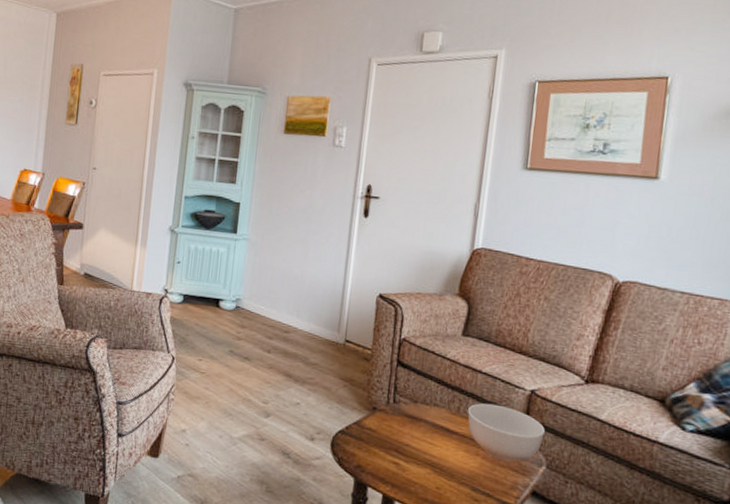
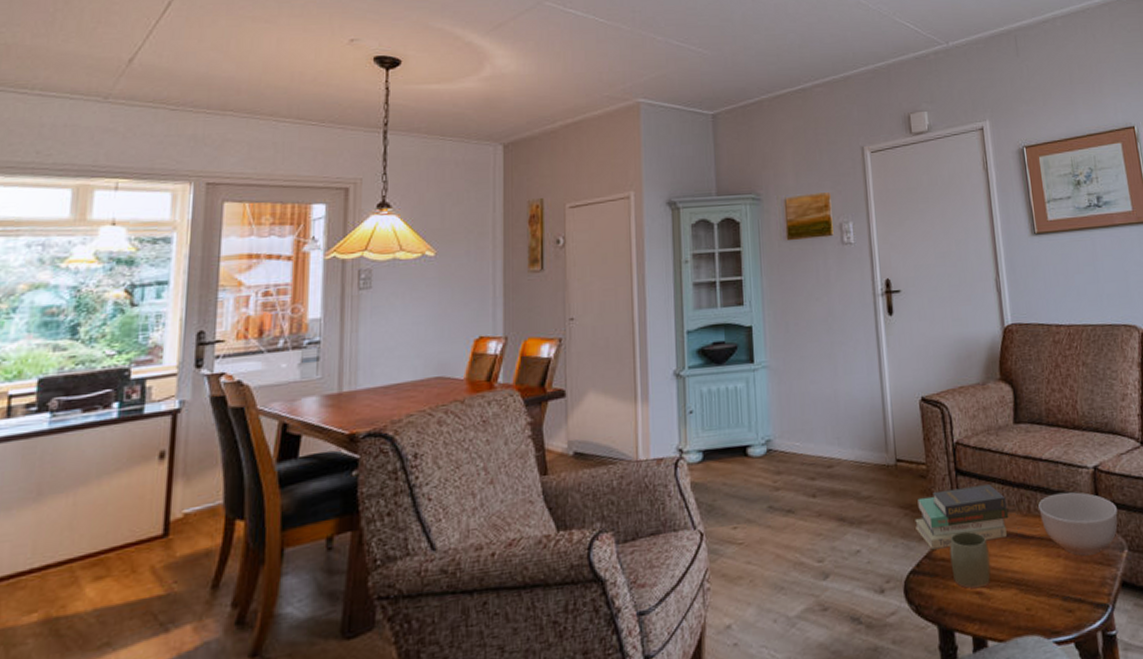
books: none [351,374,439,426] -> present [915,484,1009,550]
mug: none [376,411,414,460] -> present [949,531,991,589]

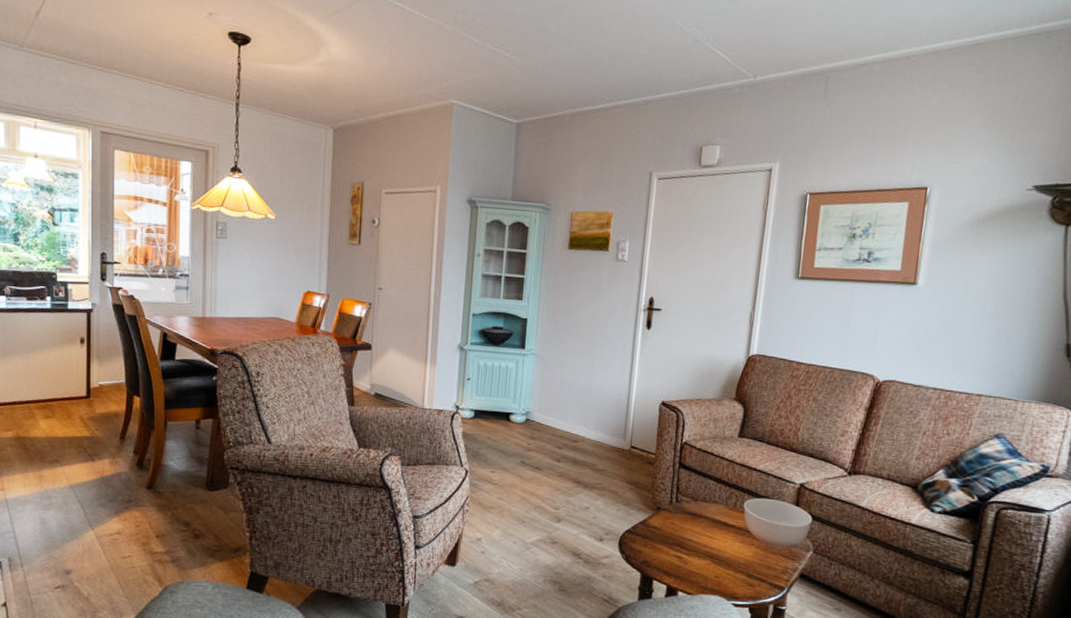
books: present [915,484,1009,550] -> none [637,476,718,522]
mug: present [949,531,991,589] -> none [660,510,695,554]

